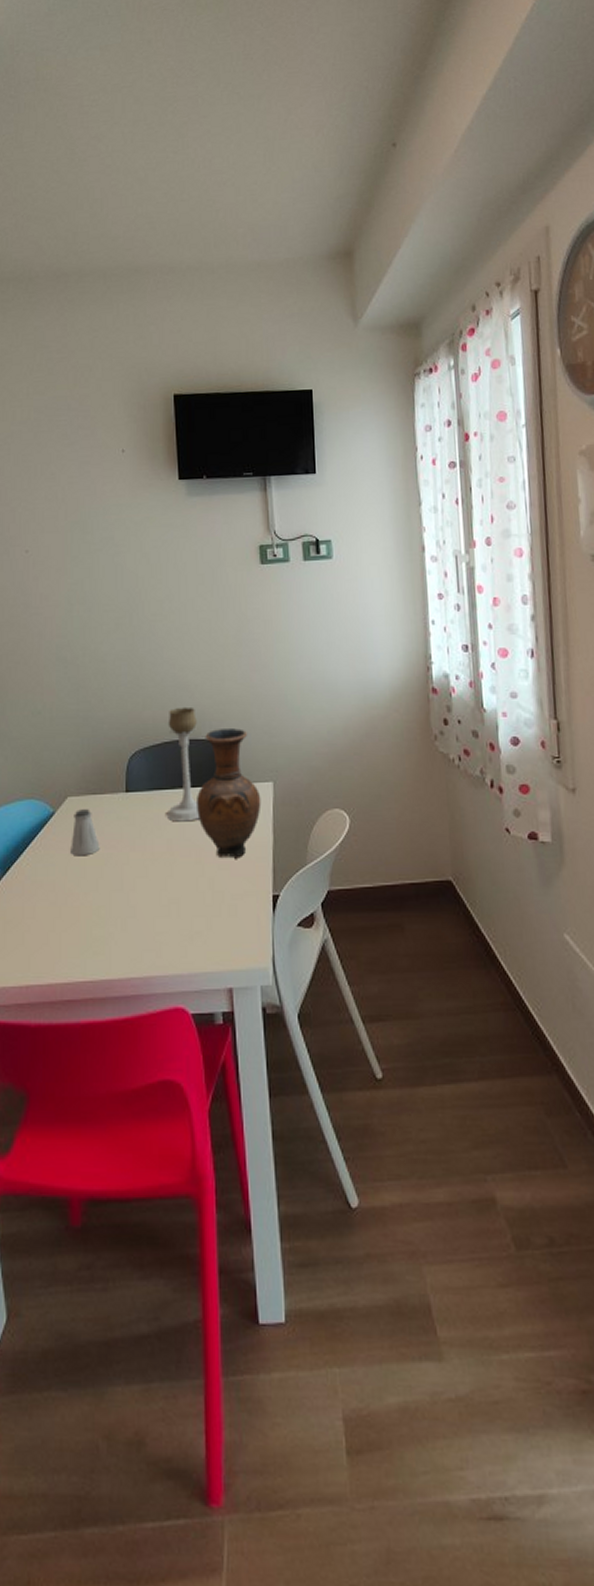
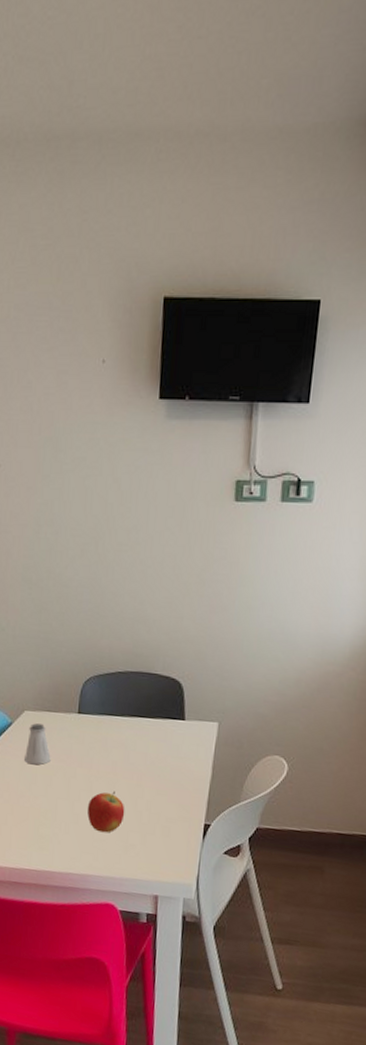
apple: none [145,873,186,923] -> present [87,791,125,833]
candle holder: present [166,706,199,822] -> none [113,640,152,748]
vase: present [197,727,262,859] -> none [142,665,205,787]

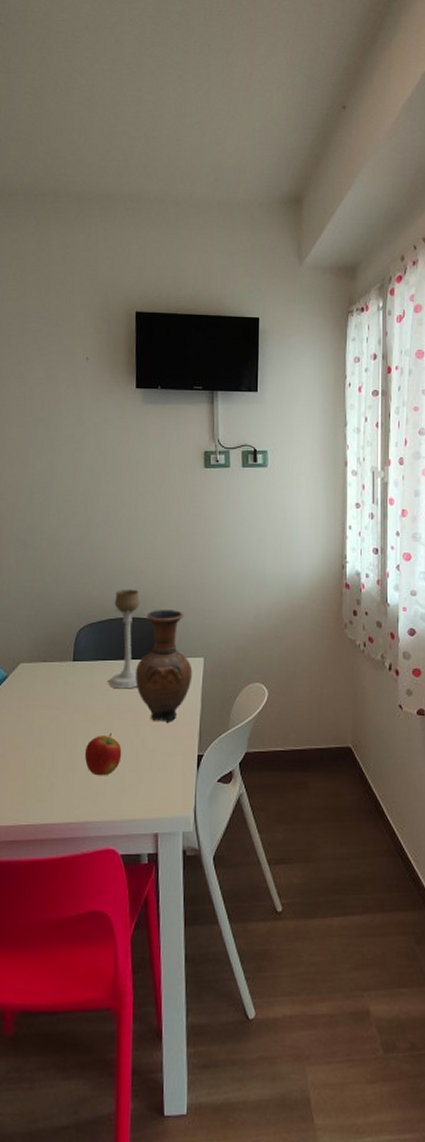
saltshaker: present [24,723,51,765] -> none [20,675,47,716]
candle holder: none [113,640,152,748] -> present [108,589,140,689]
vase: none [142,665,205,787] -> present [136,609,193,722]

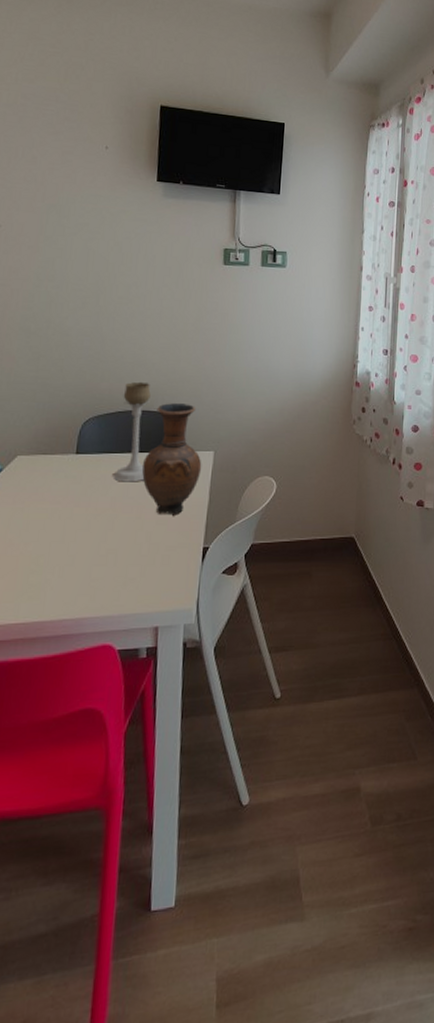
apple: present [85,733,122,776] -> none [84,527,125,571]

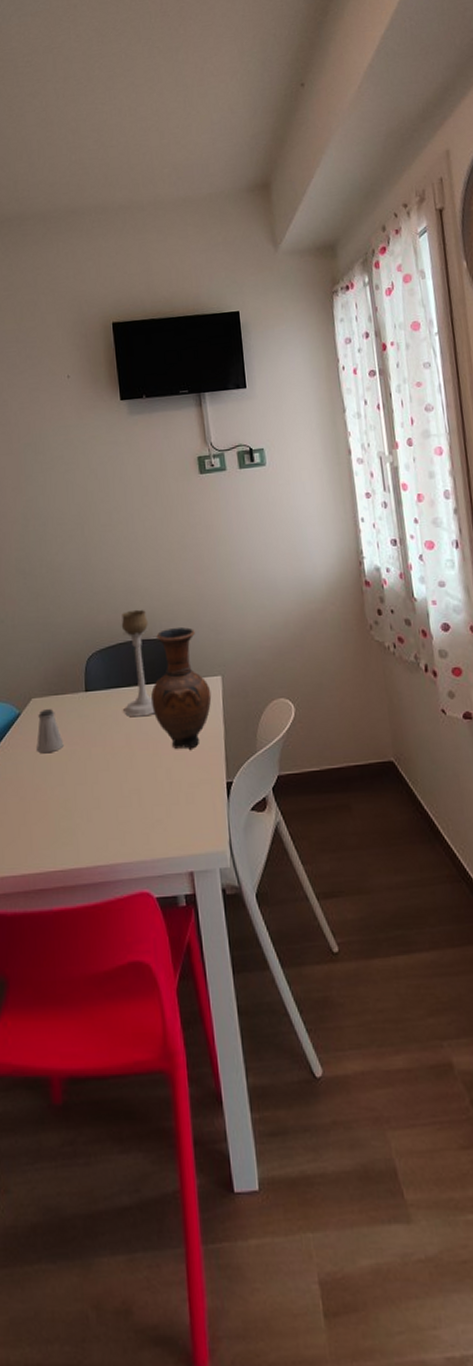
saltshaker: none [15,468,45,510] -> present [36,709,64,754]

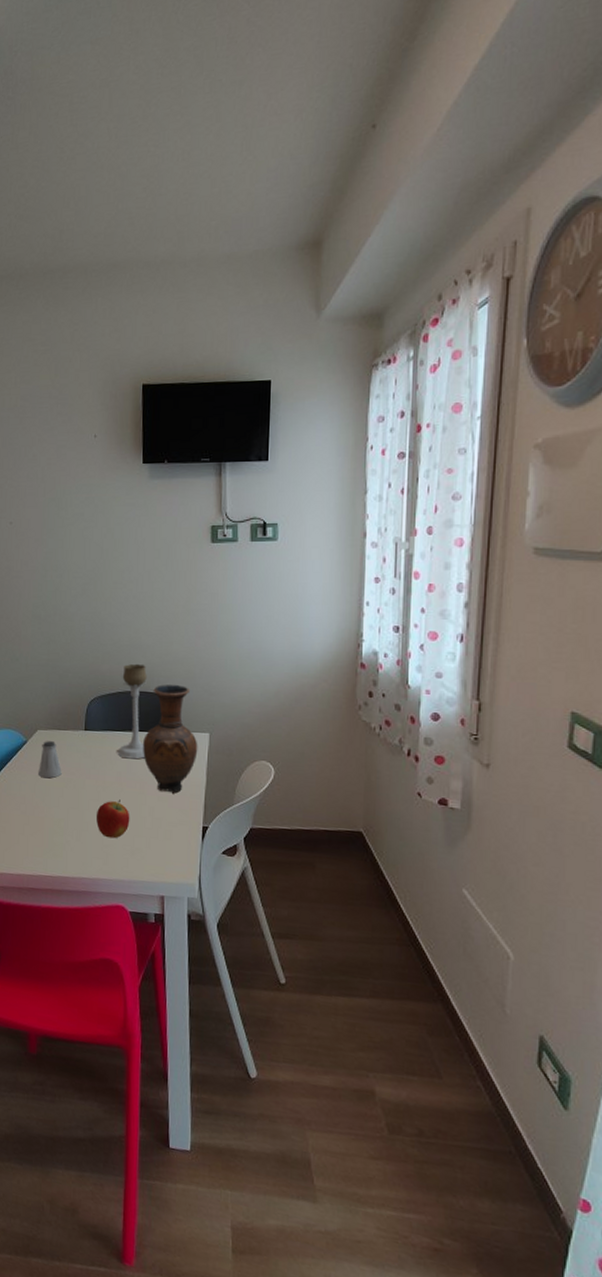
apple: none [108,765,146,813] -> present [96,799,130,839]

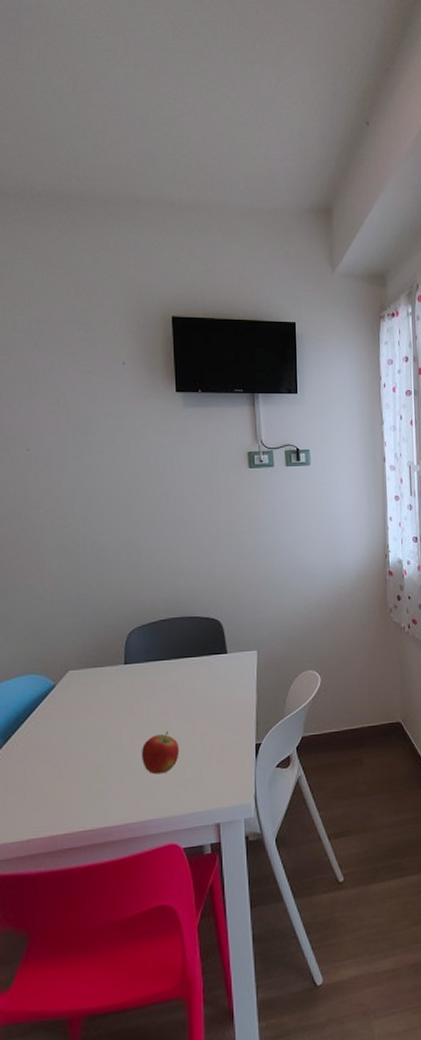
saltshaker: present [38,741,62,779] -> none [71,681,99,723]
candle holder: present [117,663,147,759] -> none [162,589,192,688]
vase: present [143,684,198,794] -> none [190,606,247,716]

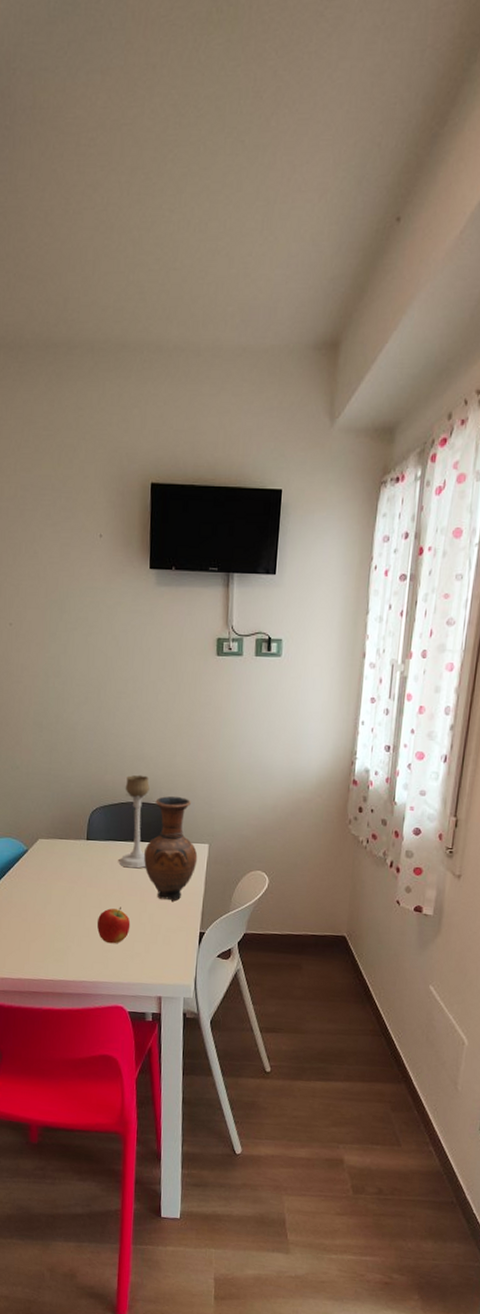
candle holder: none [162,589,192,688] -> present [118,775,150,869]
vase: none [190,606,247,716] -> present [144,796,198,901]

